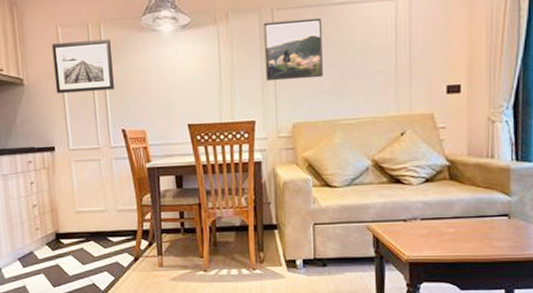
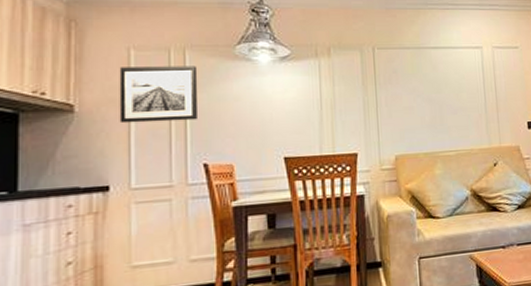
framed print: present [263,17,323,82] -> none [365,58,422,115]

